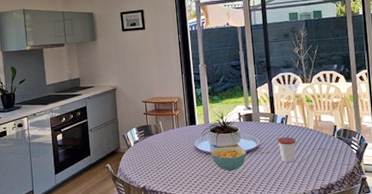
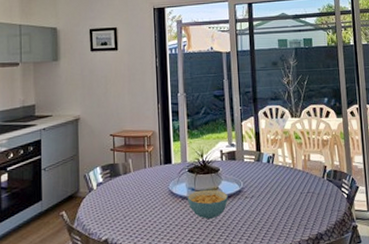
cup: present [277,135,296,163] -> none [262,176,283,209]

